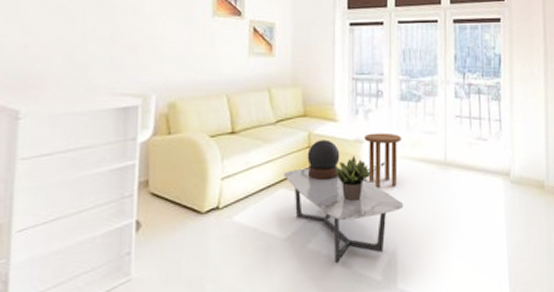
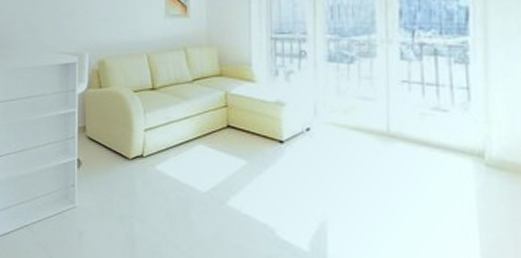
coffee table: present [284,167,404,264] -> none [202,126,335,226]
decorative sphere: present [307,139,340,181] -> none [224,100,259,141]
potted plant: present [336,155,378,201] -> none [254,117,302,164]
side table: present [364,133,401,188] -> none [286,96,330,154]

